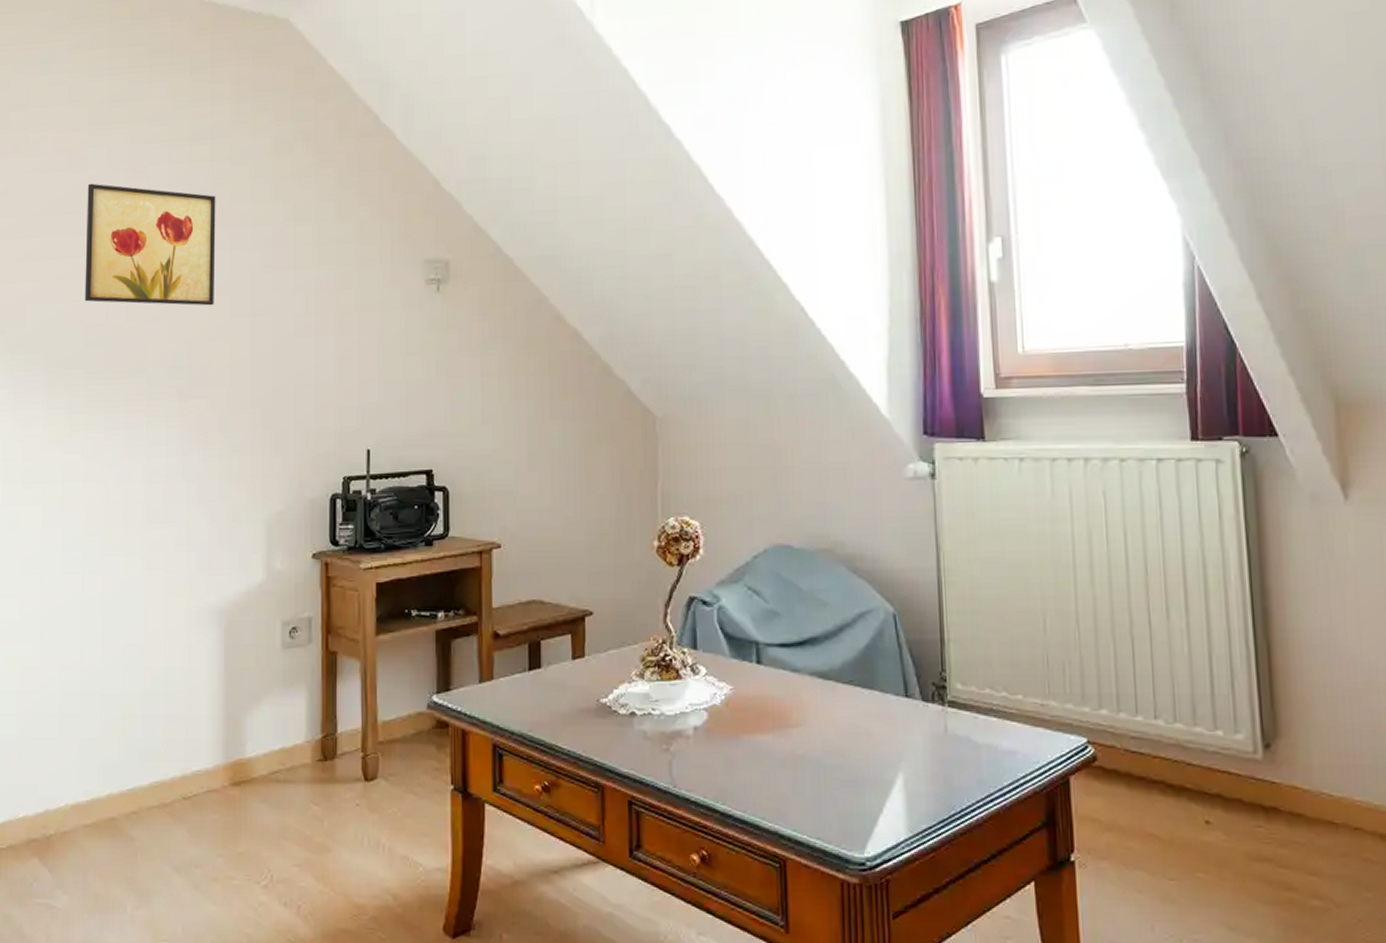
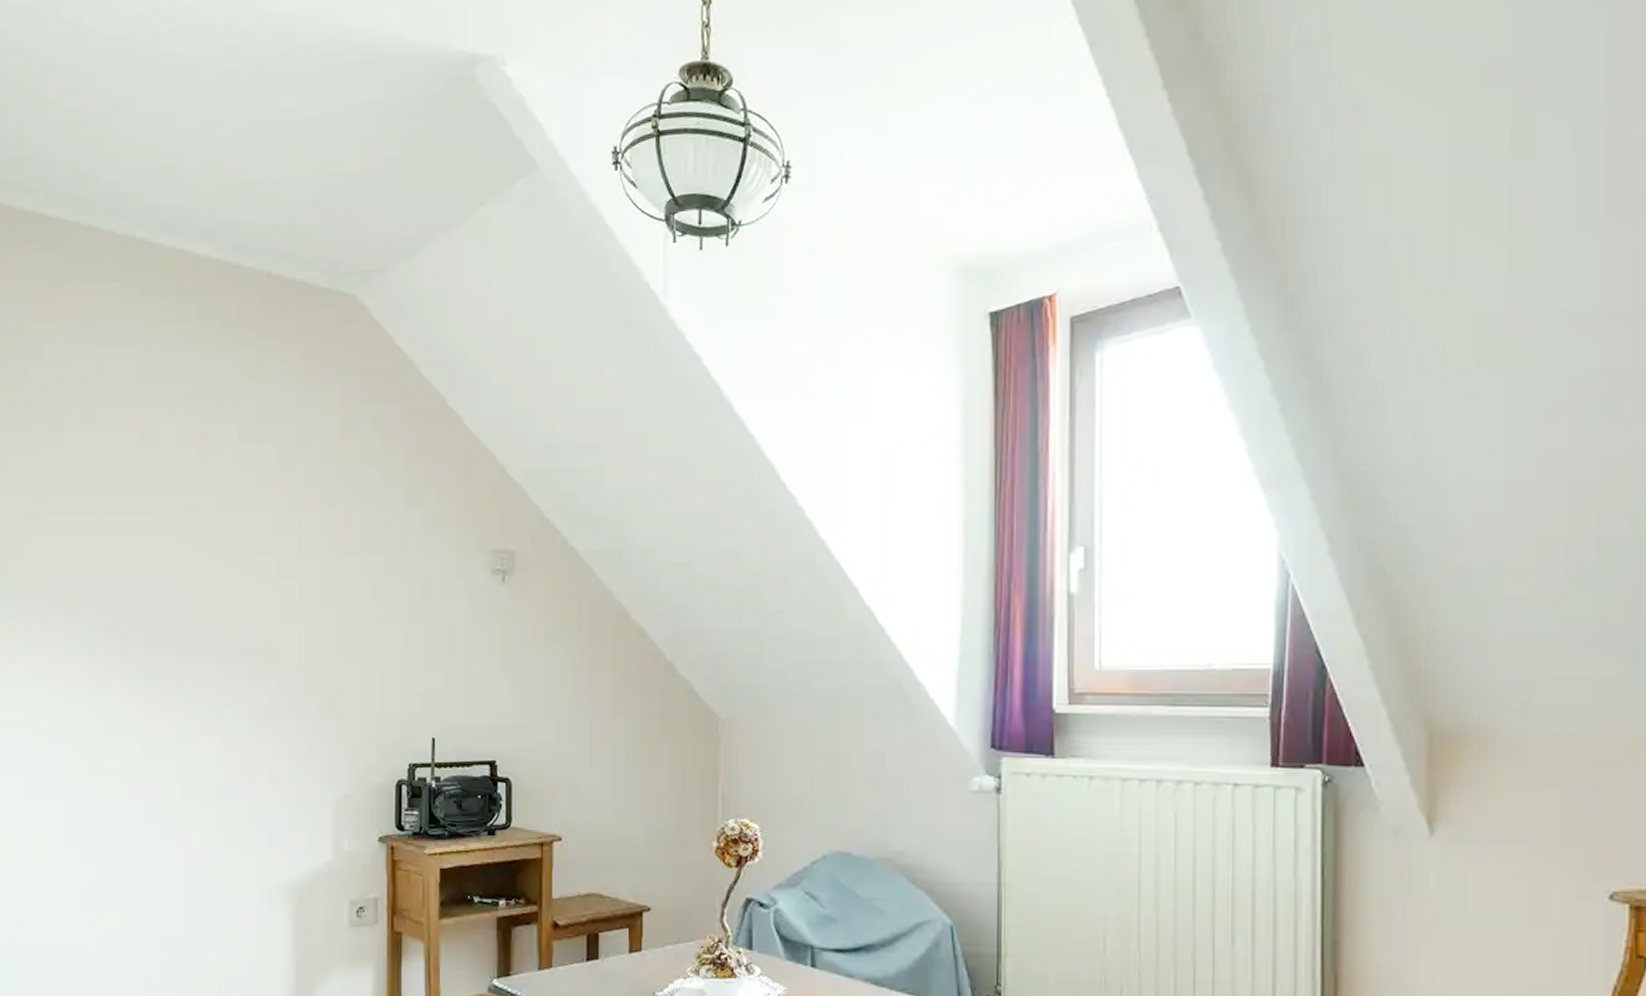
wall art: present [84,183,216,306] -> none [158,460,285,589]

